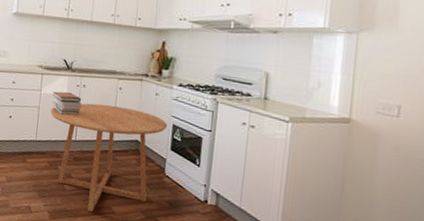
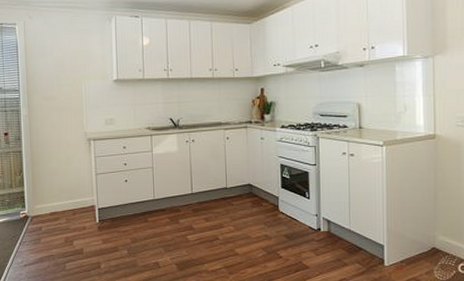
dining table: present [50,103,168,212] -> none [164,156,276,257]
book stack: present [52,91,82,116] -> none [163,148,193,171]

